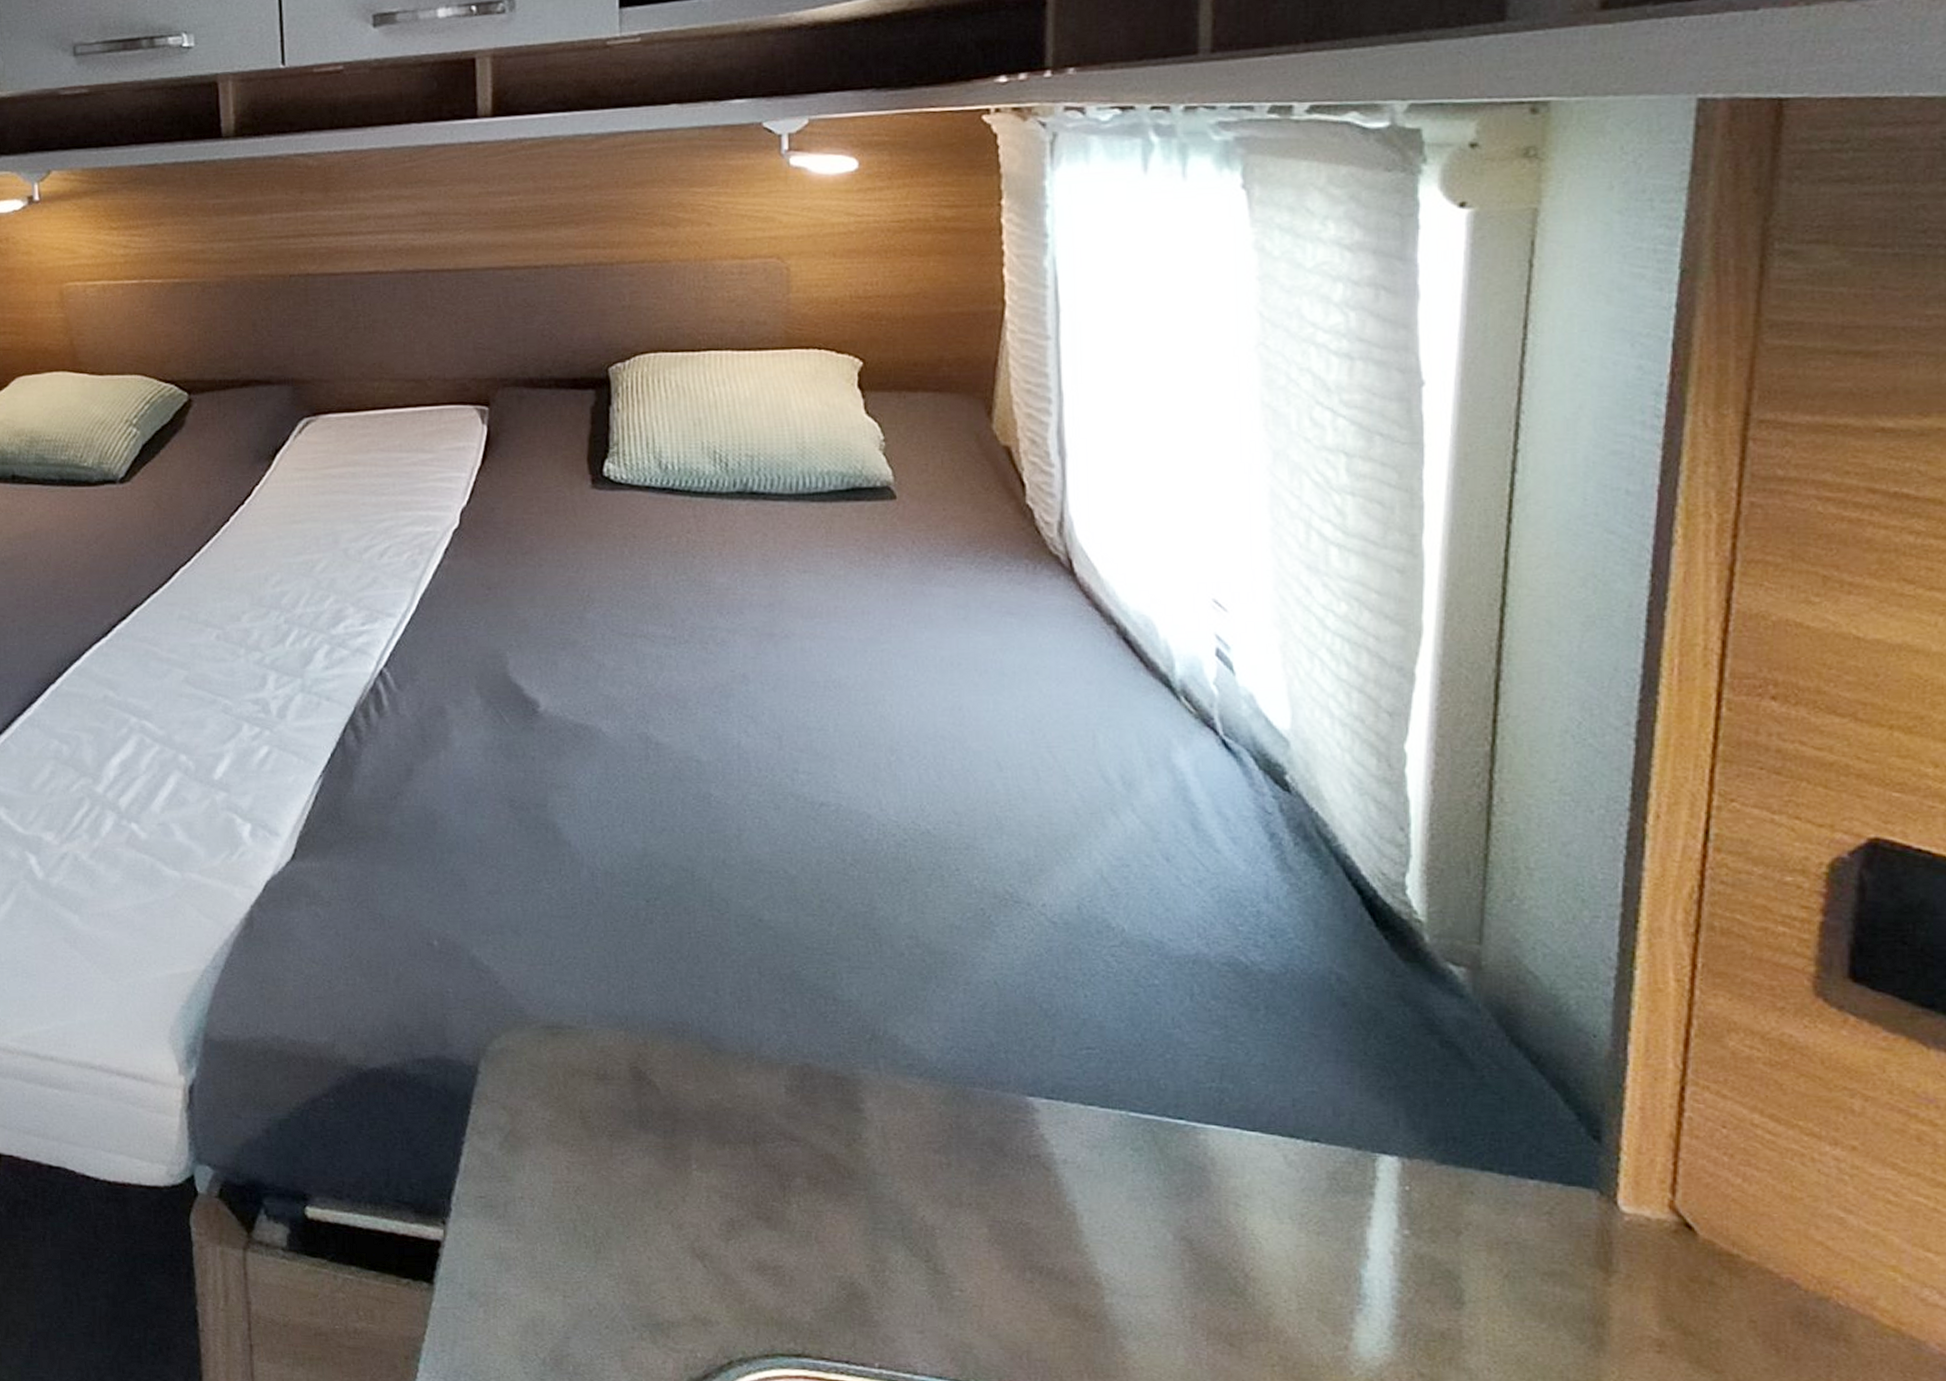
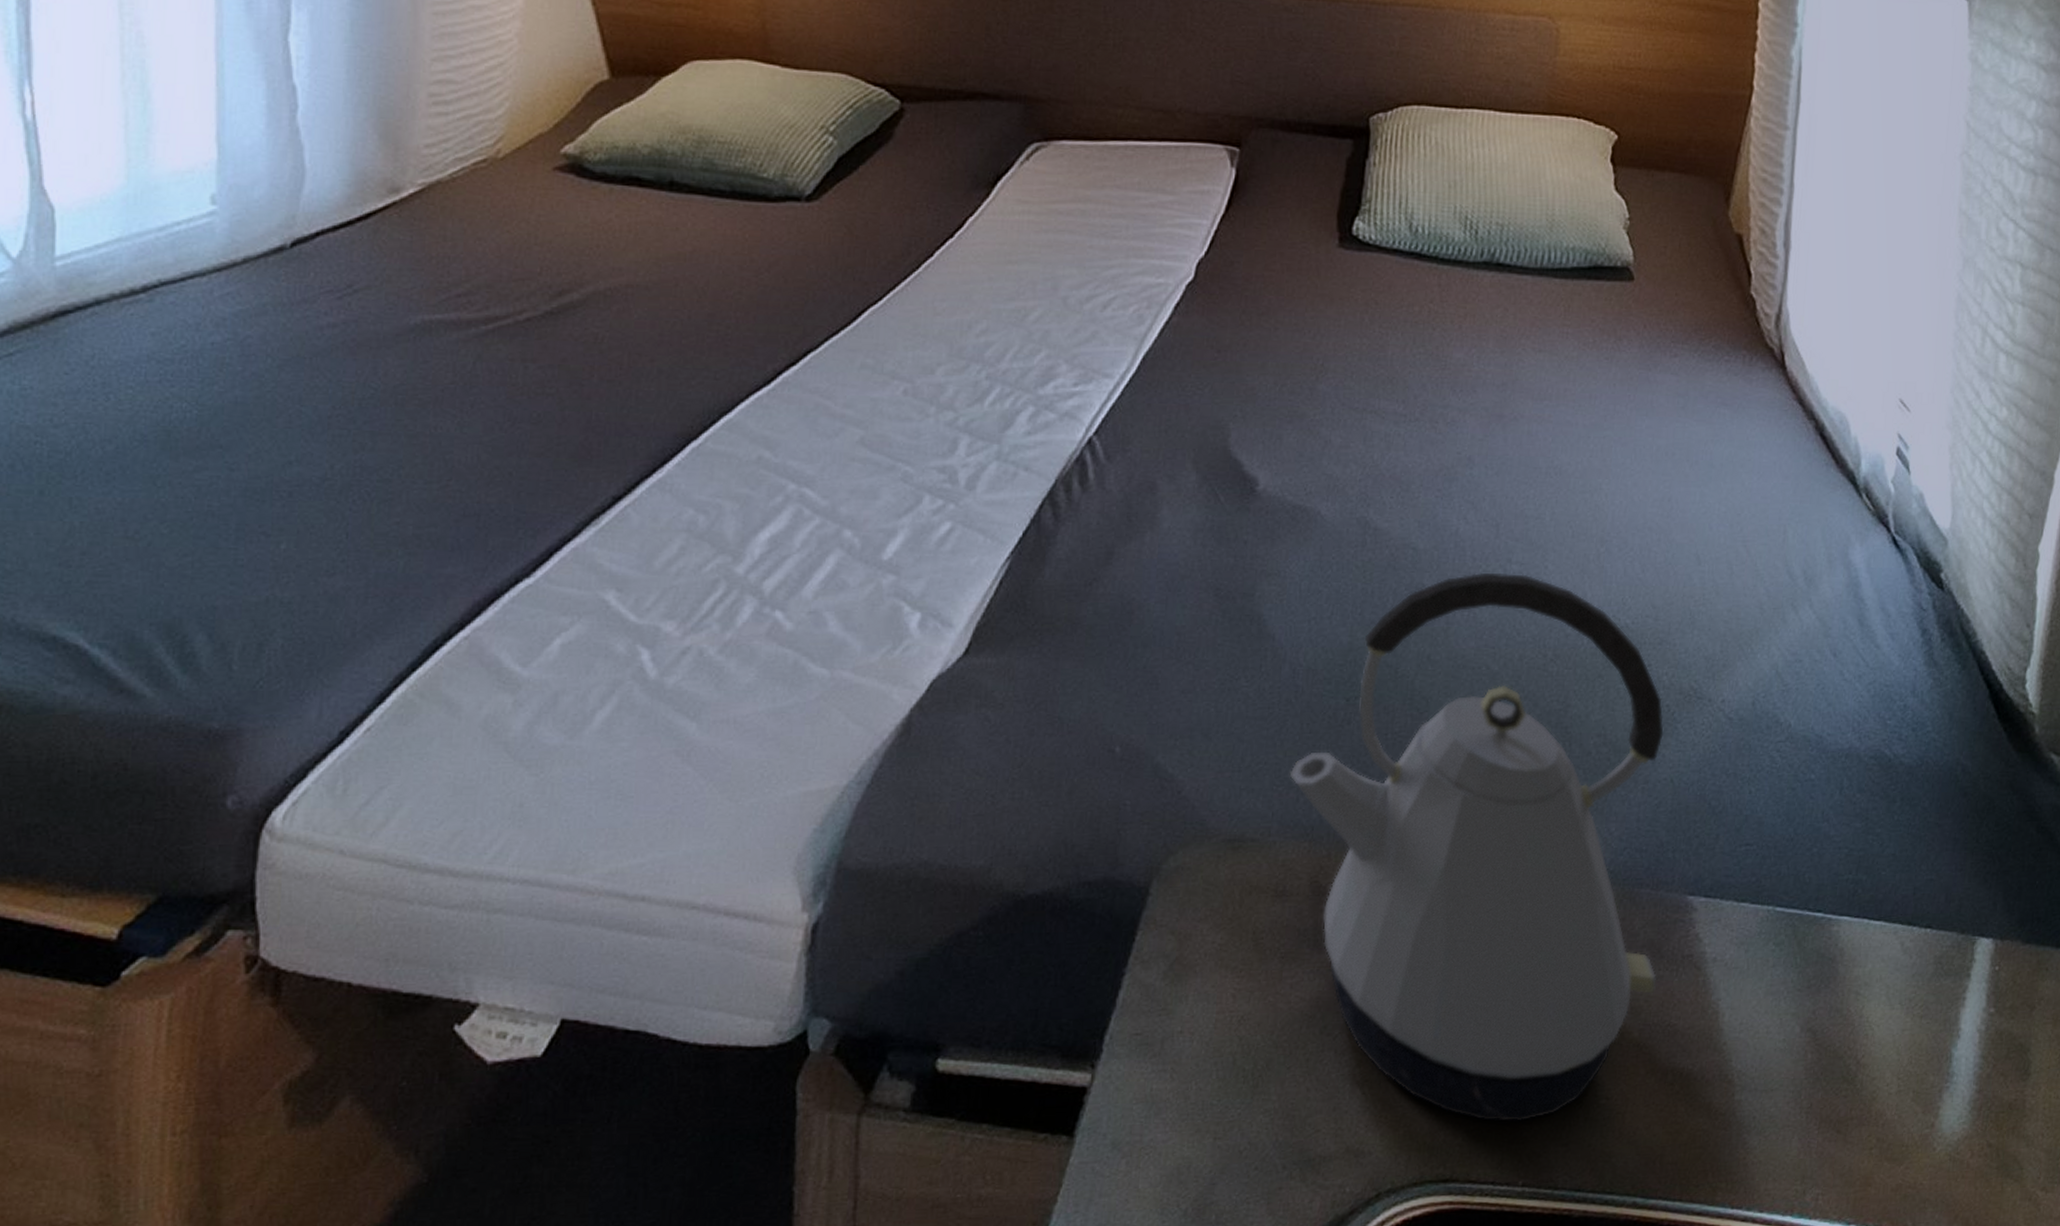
kettle: none [598,782,1003,1306] -> present [1289,572,1664,1122]

